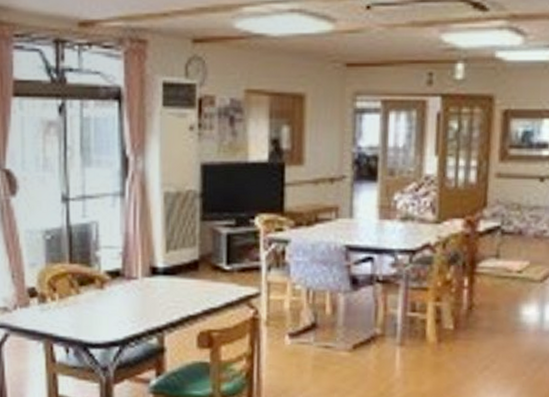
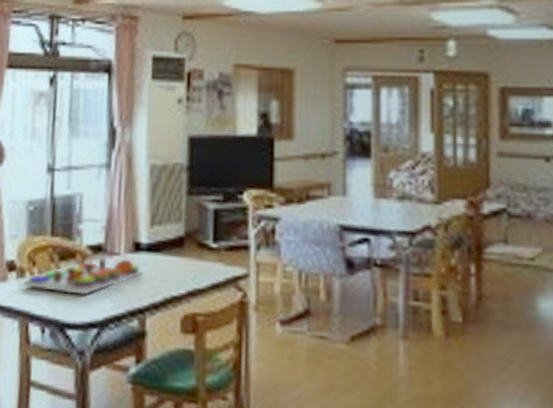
board game: none [45,282,159,317] -> present [23,257,142,295]

